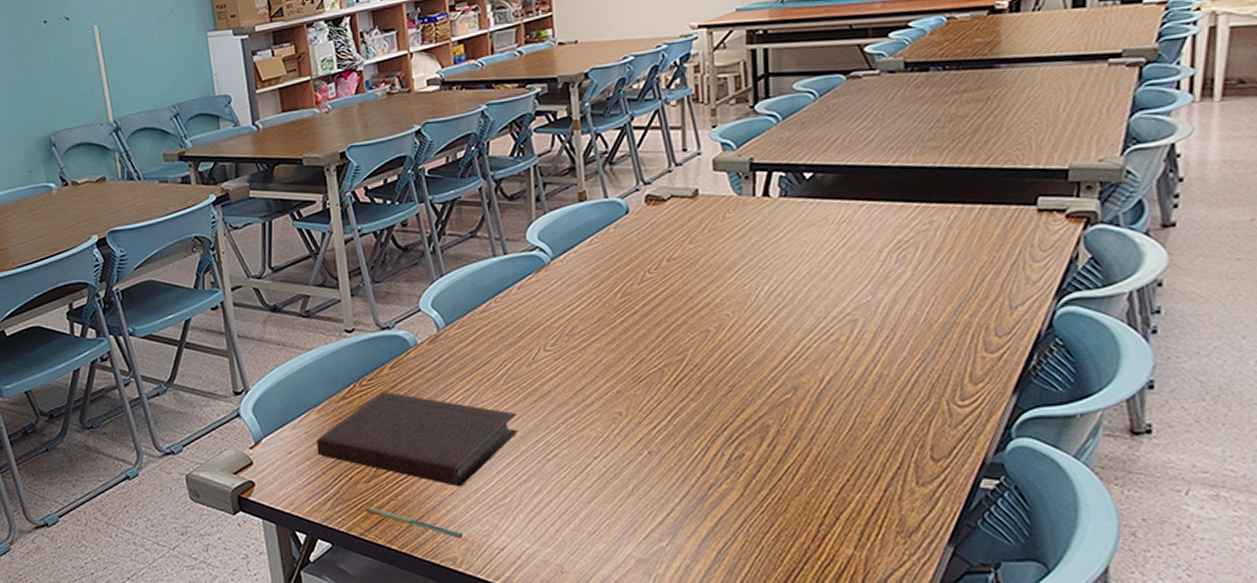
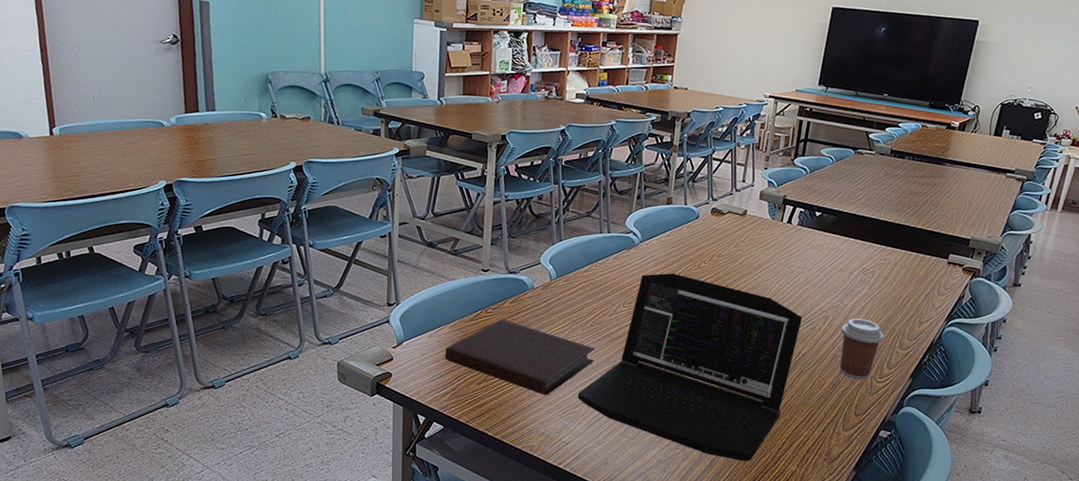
pen: present [365,507,463,539] -> none [473,402,542,433]
laptop: none [503,294,816,549] -> present [577,273,802,462]
coffee cup: none [881,315,956,406] -> present [839,318,885,380]

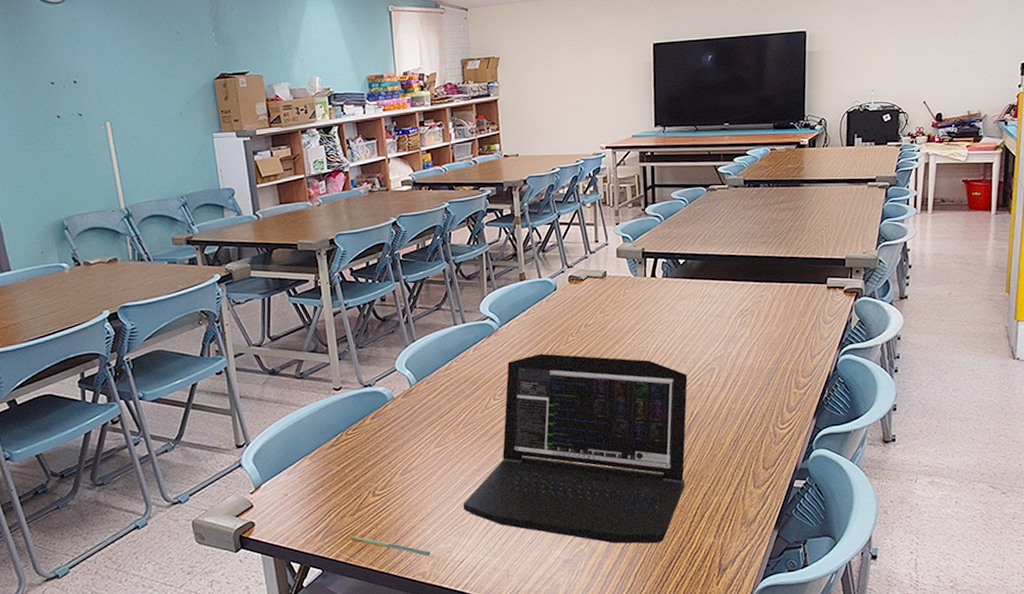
notebook: present [444,319,595,396] -> none [309,438,475,514]
pen: none [473,402,542,433] -> present [350,536,431,556]
coffee cup: present [839,318,885,380] -> none [730,364,778,430]

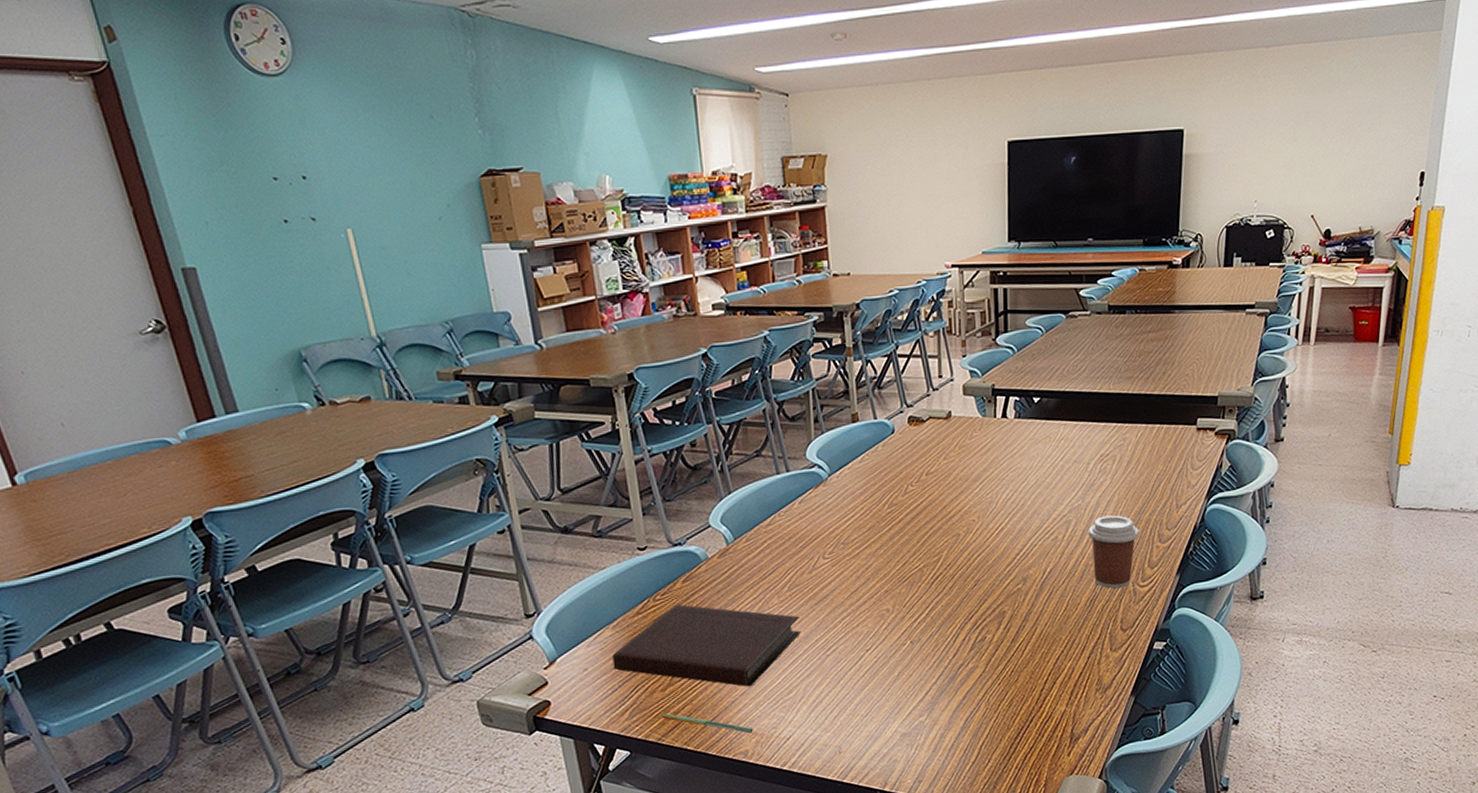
notebook: none [309,438,475,514] -> present [612,604,802,687]
laptop: present [463,353,688,544] -> none [789,505,1041,715]
coffee cup: none [730,364,778,430] -> present [1088,515,1140,589]

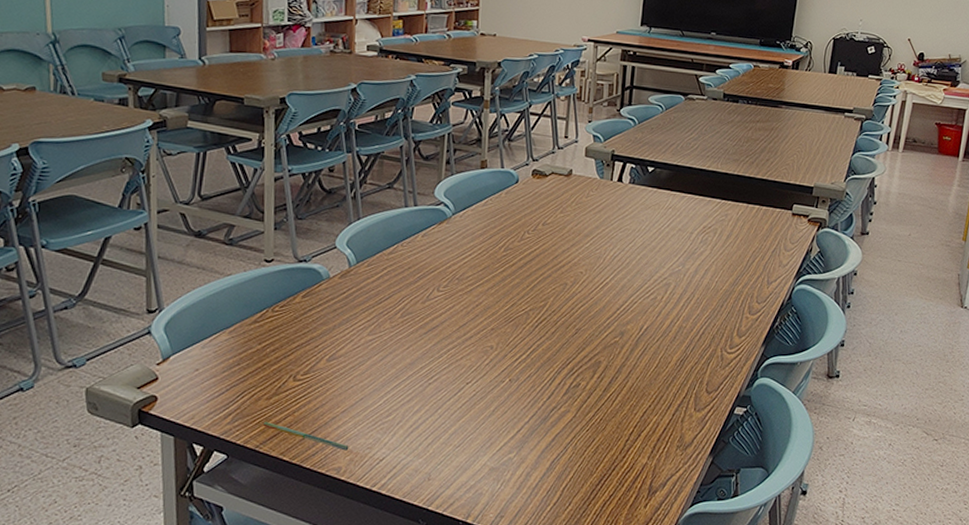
notebook: present [612,604,802,687] -> none [224,317,408,405]
coffee cup: present [1088,515,1140,589] -> none [685,283,732,352]

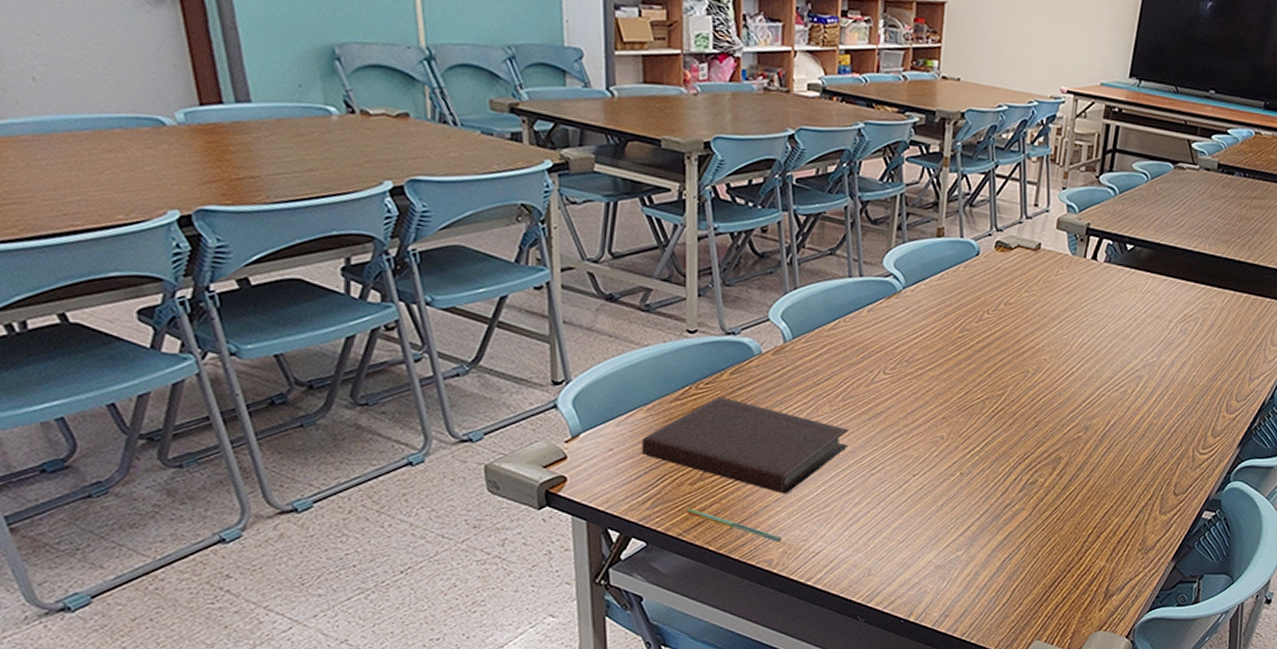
notebook: none [224,317,408,405] -> present [641,396,849,494]

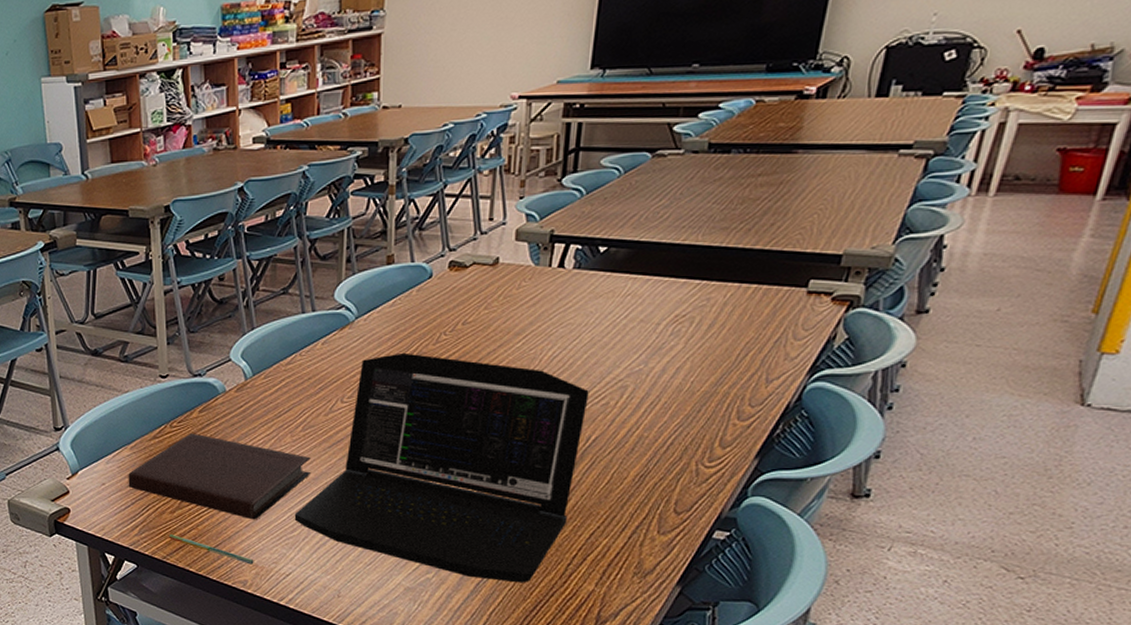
laptop: none [827,327,1111,560] -> present [294,352,589,583]

